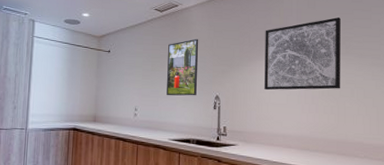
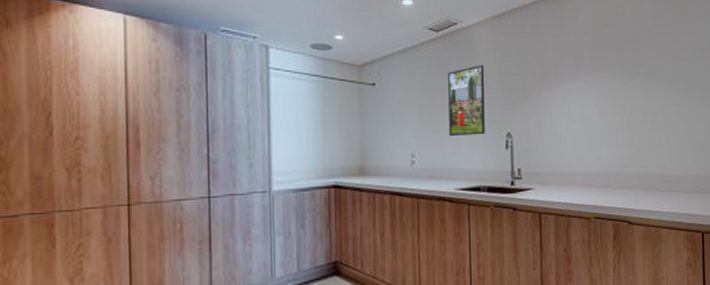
wall art: present [264,17,341,91] -> none [559,35,641,123]

